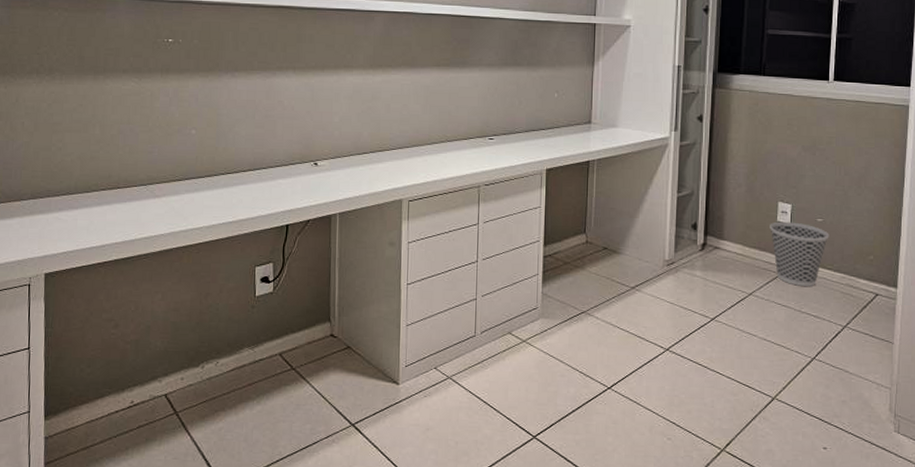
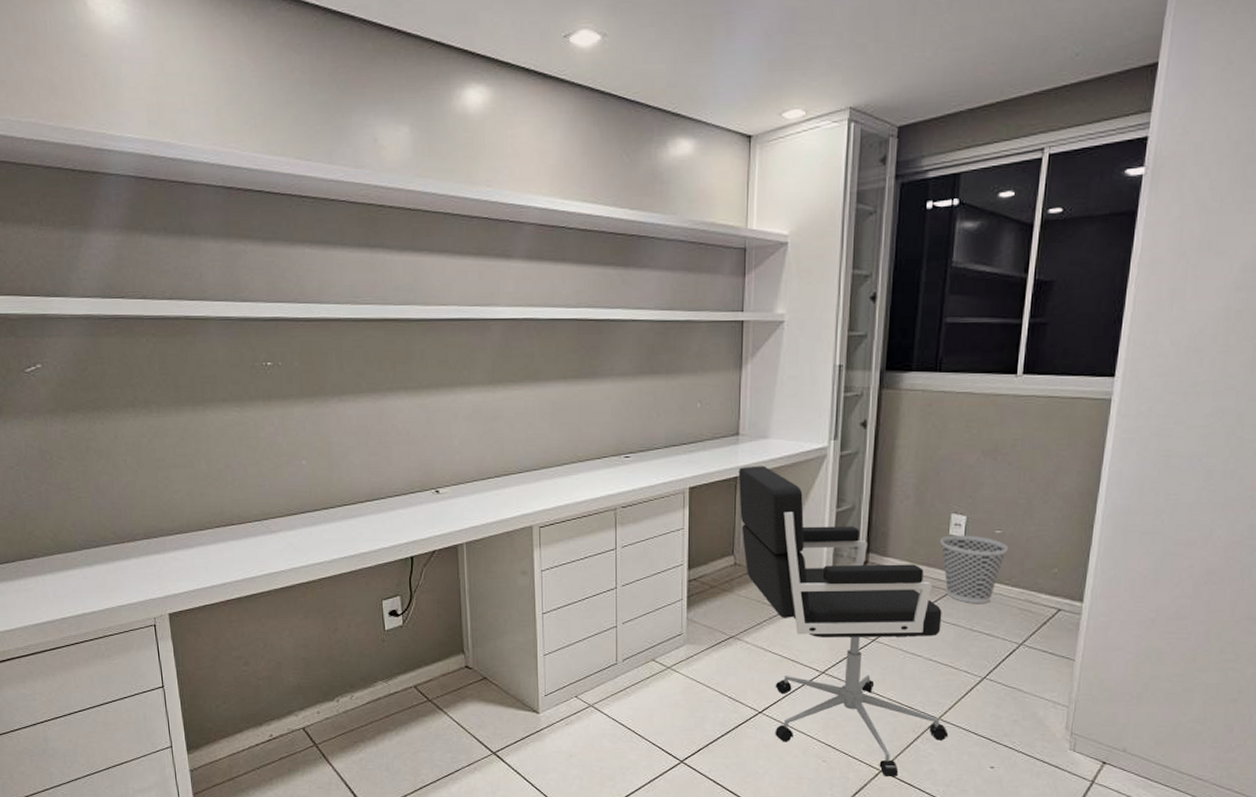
office chair: none [590,151,784,457] -> present [738,466,949,778]

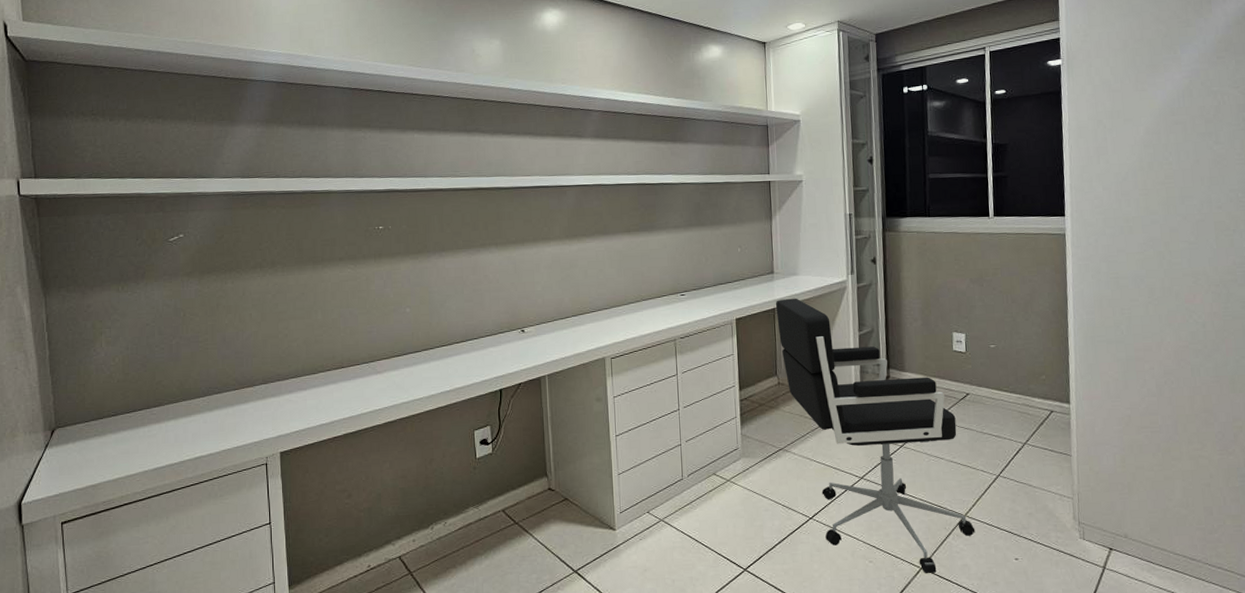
wastebasket: present [940,535,1009,603] -> none [947,350,1003,409]

